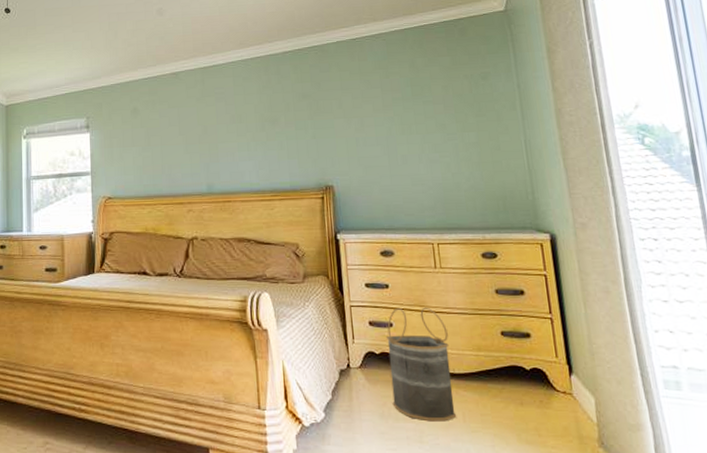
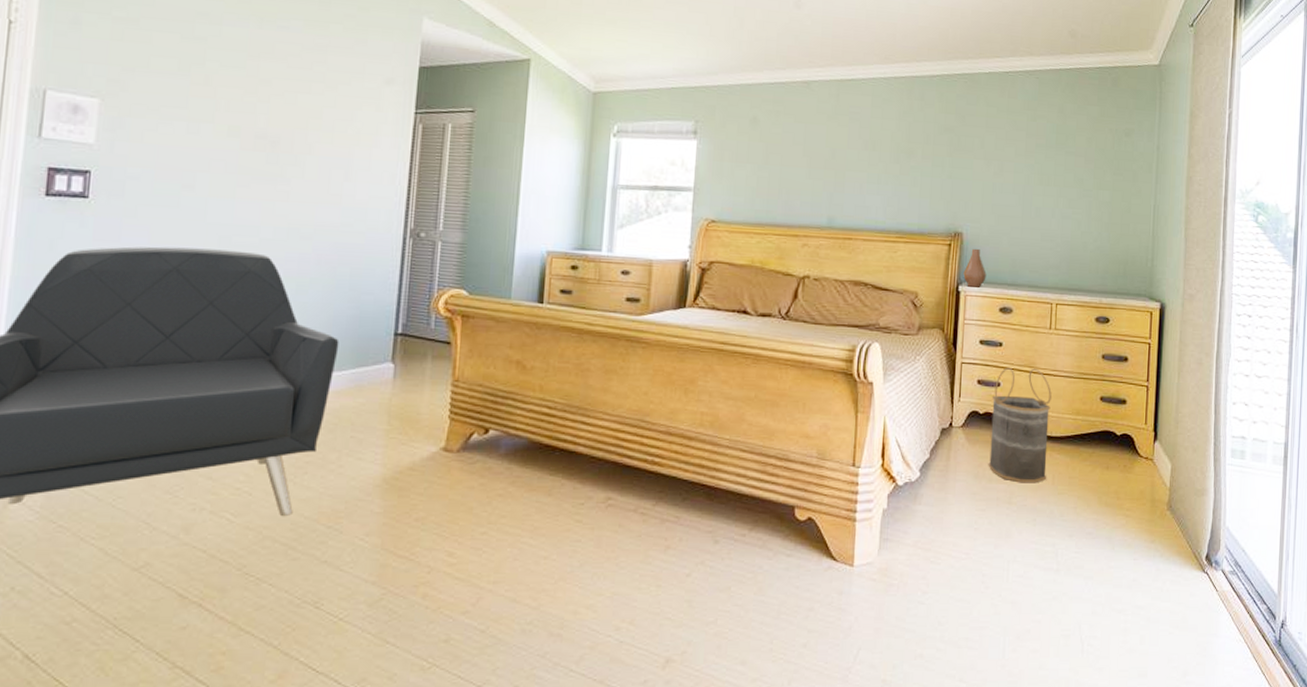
vase: none [339,198,363,235] -> present [963,248,987,288]

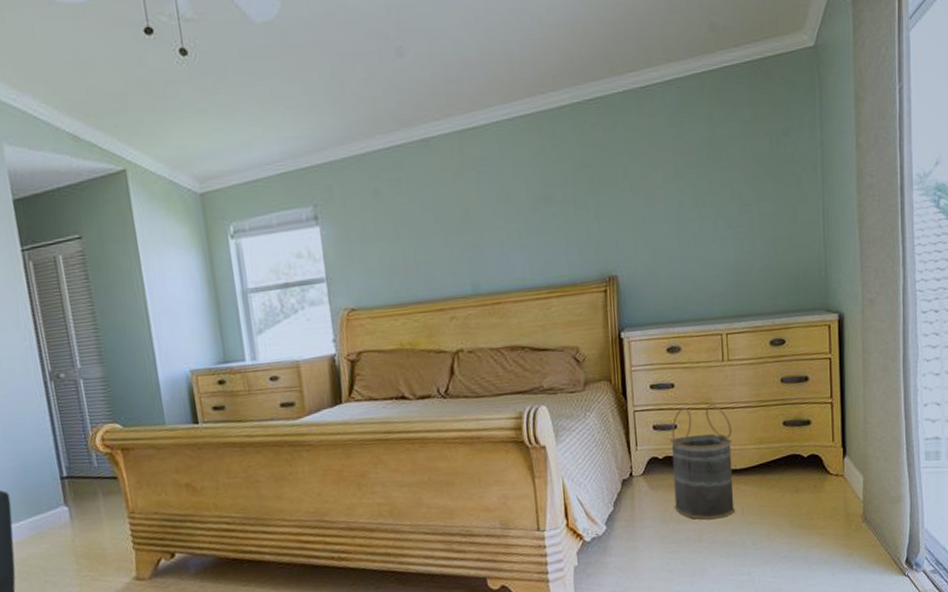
vase: present [963,248,987,288] -> none [624,289,649,332]

